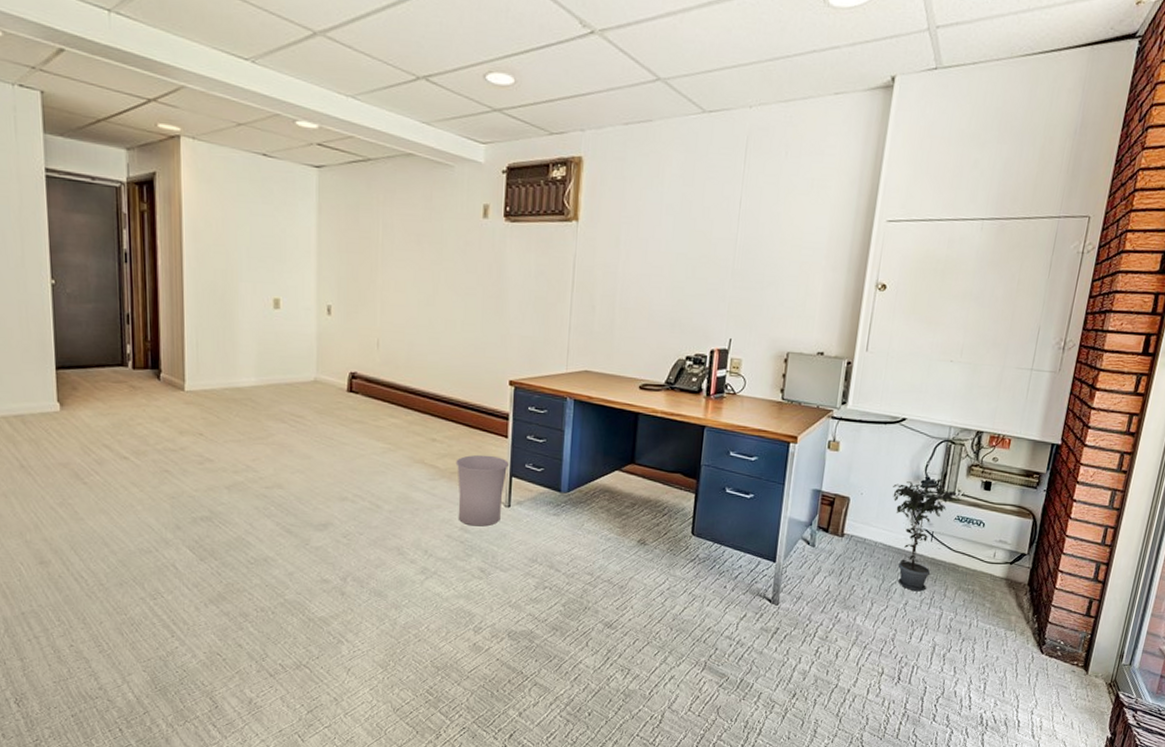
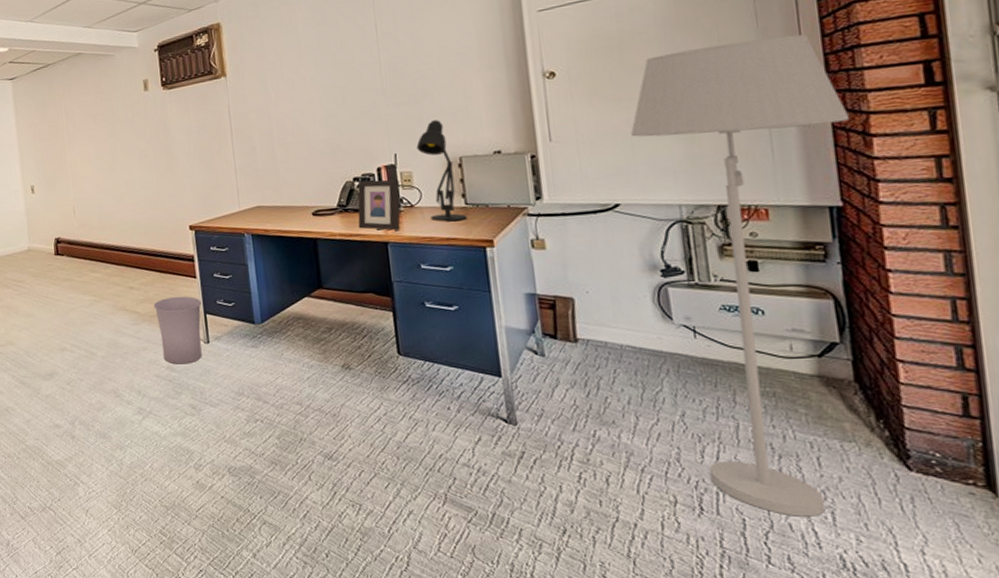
picture frame: none [680,360,728,416] -> present [357,179,401,231]
desk lamp: none [748,311,781,415] -> present [416,120,468,222]
potted plant: present [893,479,960,592] -> none [625,265,719,400]
floor lamp: none [911,287,1087,686] -> present [631,34,849,517]

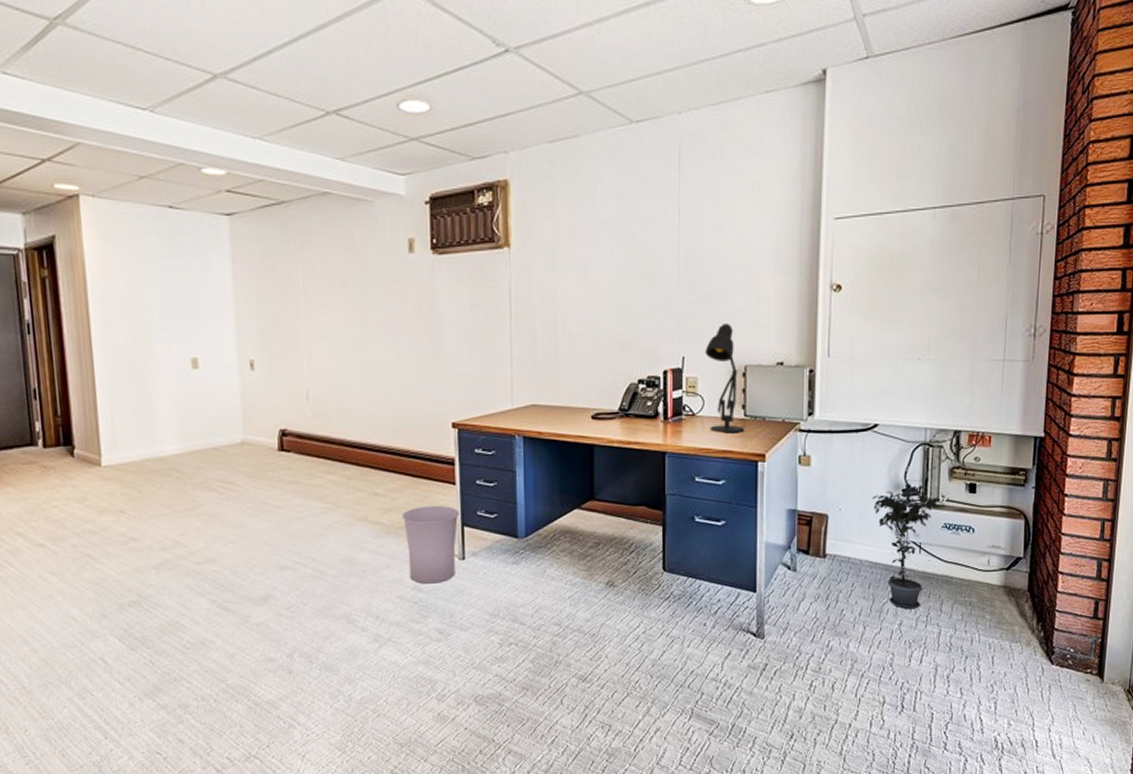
picture frame: present [357,179,401,231] -> none [637,383,684,440]
potted plant: none [625,265,719,400] -> present [872,486,944,610]
floor lamp: present [631,34,849,517] -> none [897,275,1061,708]

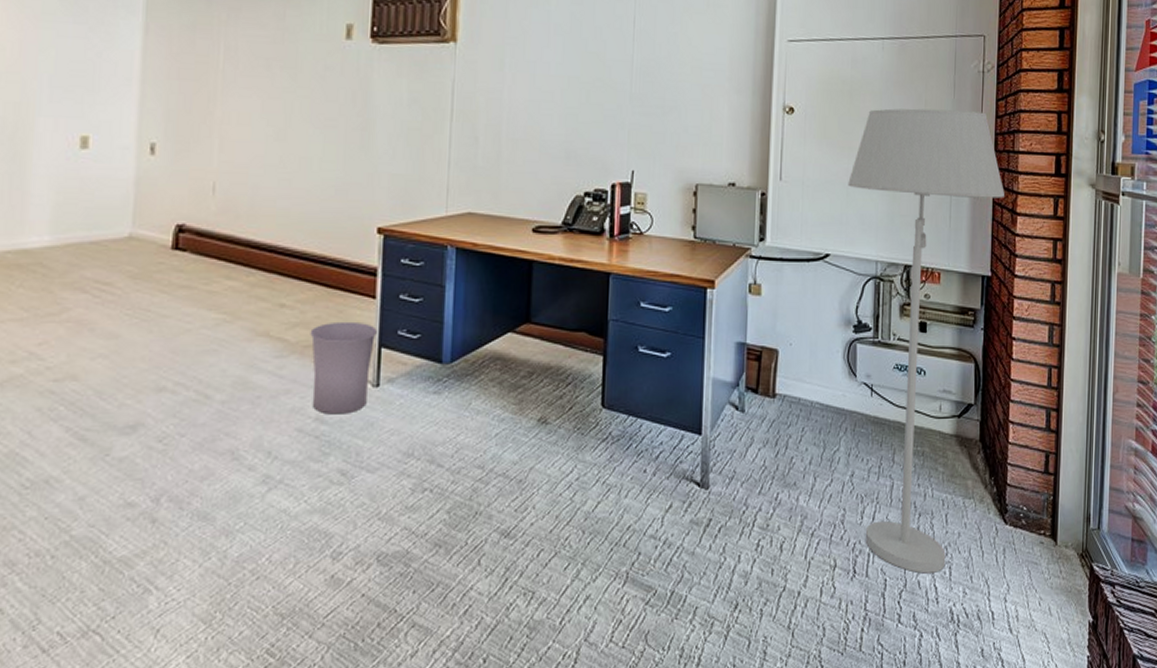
desk lamp: present [705,324,745,434] -> none [655,139,694,256]
potted plant: present [872,486,944,610] -> none [824,322,896,459]
floor lamp: none [897,275,1061,708] -> present [848,108,1004,574]

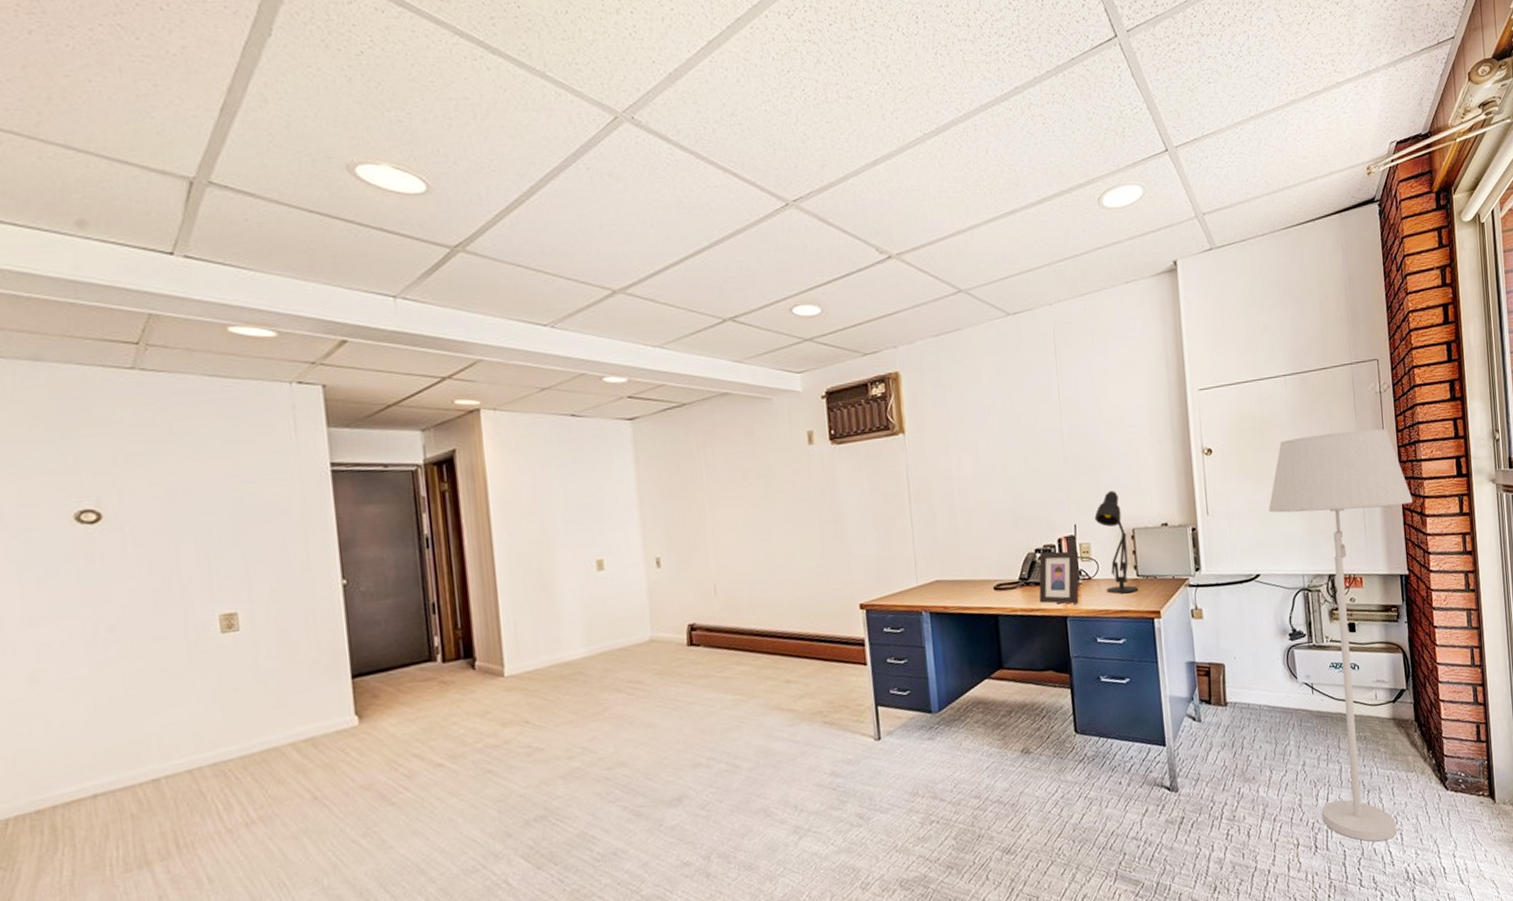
waste bin: present [310,321,377,415] -> none [815,687,872,769]
picture frame: none [581,196,633,260] -> present [1039,551,1079,604]
desk lamp: none [655,139,694,256] -> present [1094,491,1139,594]

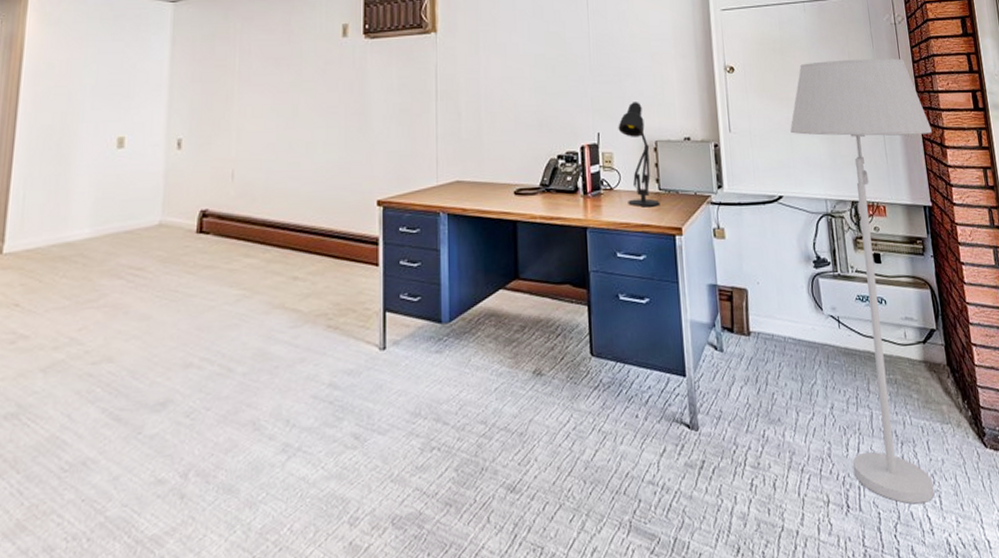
picture frame: present [1039,551,1079,604] -> none [559,158,601,215]

